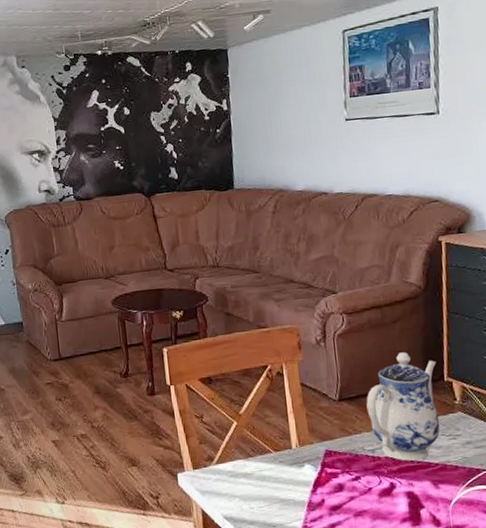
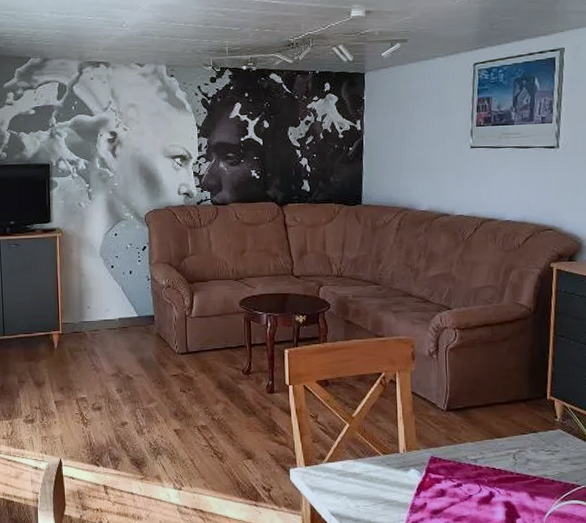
teapot: present [366,352,440,461] -> none [472,369,541,472]

